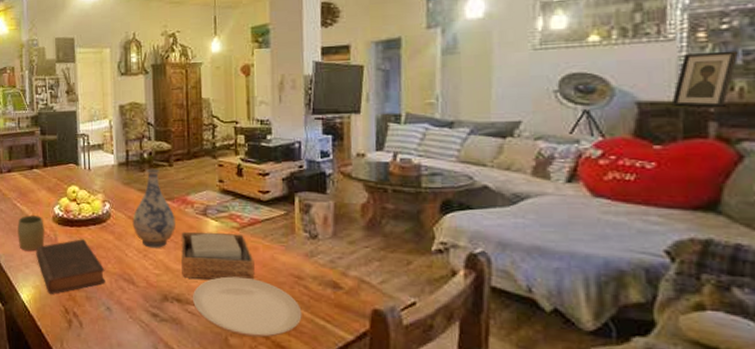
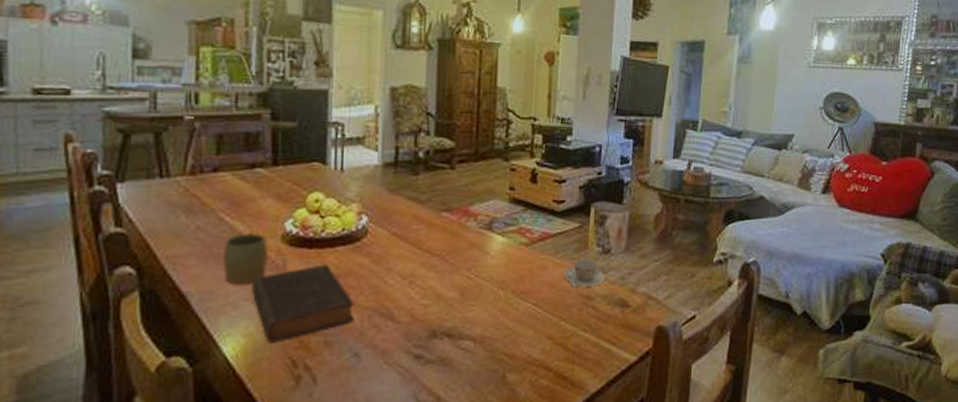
vase: present [132,168,177,248] -> none [397,171,455,272]
napkin holder: present [181,231,255,280] -> none [456,250,542,307]
plate: present [193,276,302,338] -> none [468,301,588,370]
teacup: none [274,242,315,268] -> present [564,259,605,288]
picture frame: present [671,50,738,107] -> none [896,83,938,131]

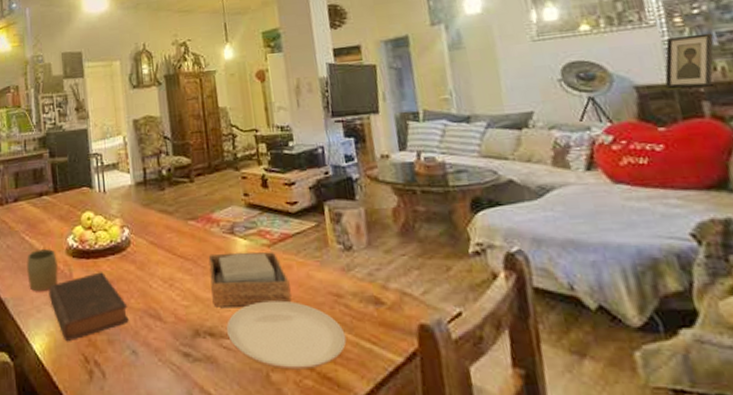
napkin holder: none [456,250,542,307] -> present [208,251,292,307]
plate: none [468,301,588,370] -> present [227,300,347,370]
teacup: present [564,259,605,288] -> none [309,256,353,286]
picture frame: none [896,83,938,131] -> present [665,33,713,88]

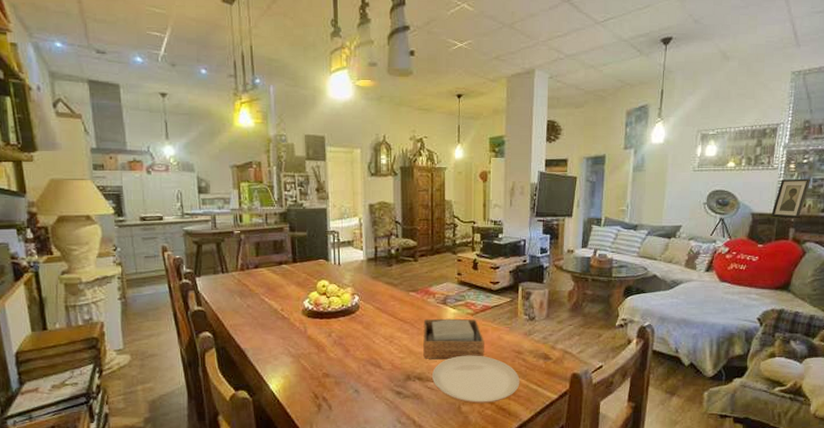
mug: present [27,249,58,292] -> none [266,310,294,344]
book: present [48,272,129,341] -> none [285,330,354,382]

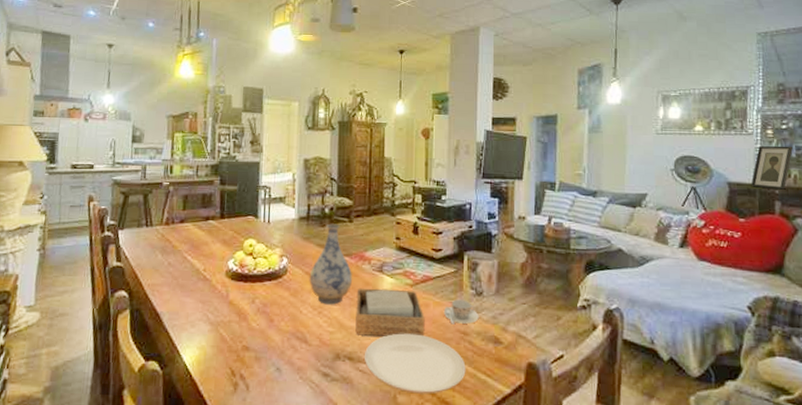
vase: none [380,263,420,335] -> present [309,223,353,305]
teacup: none [500,324,531,346] -> present [443,299,479,325]

